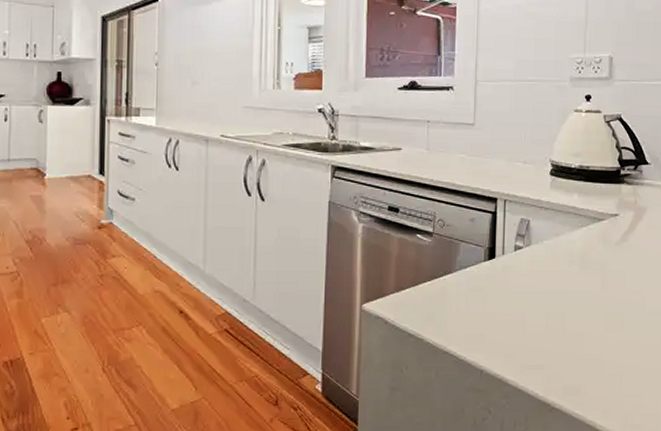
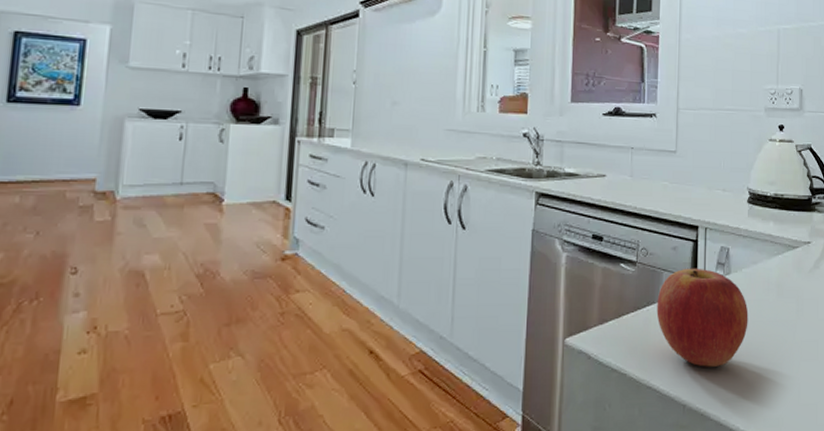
apple: none [453,239,549,335] -> present [656,268,748,367]

